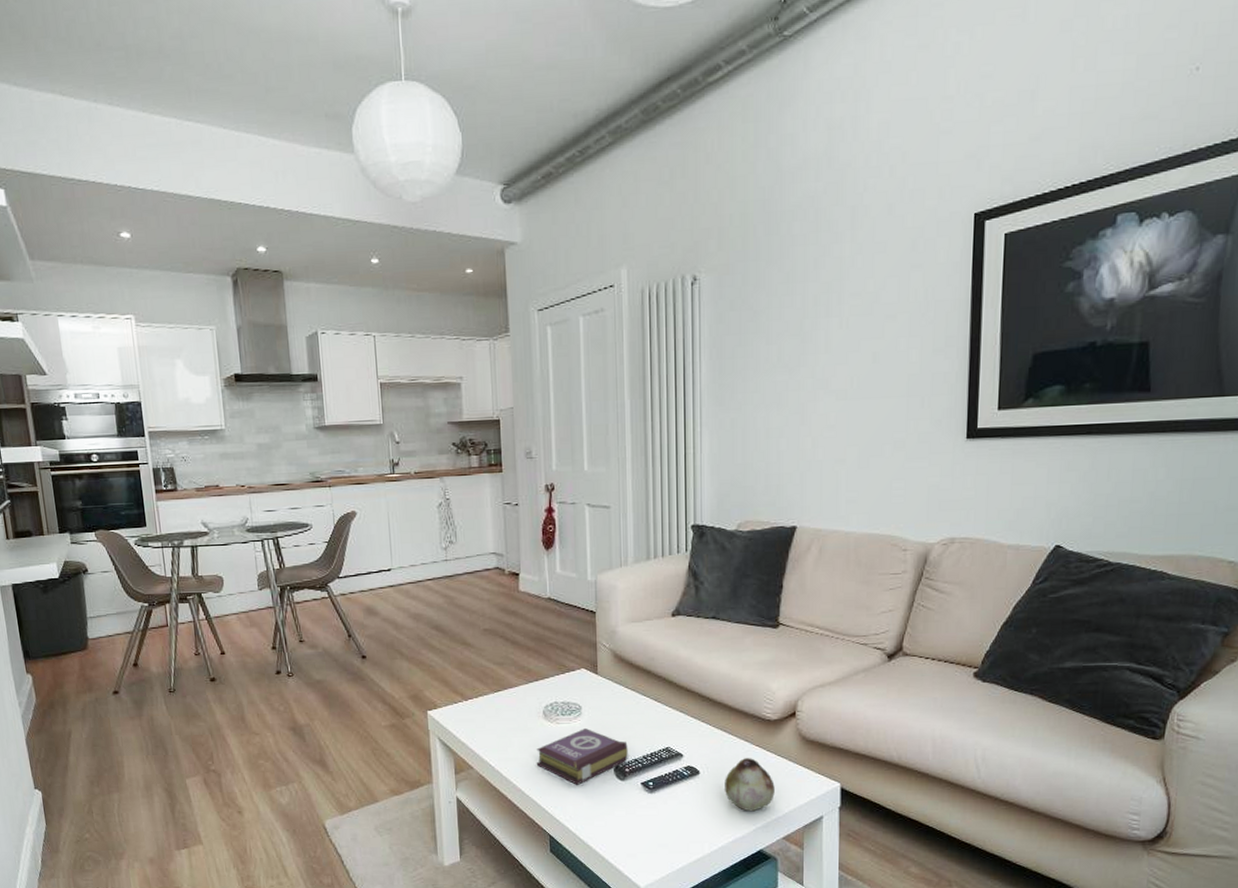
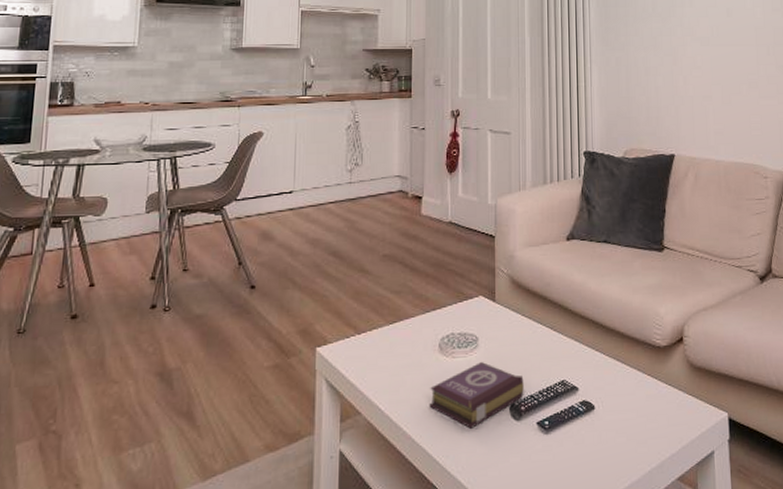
fruit: present [725,758,775,811] -> none [619,389,668,449]

